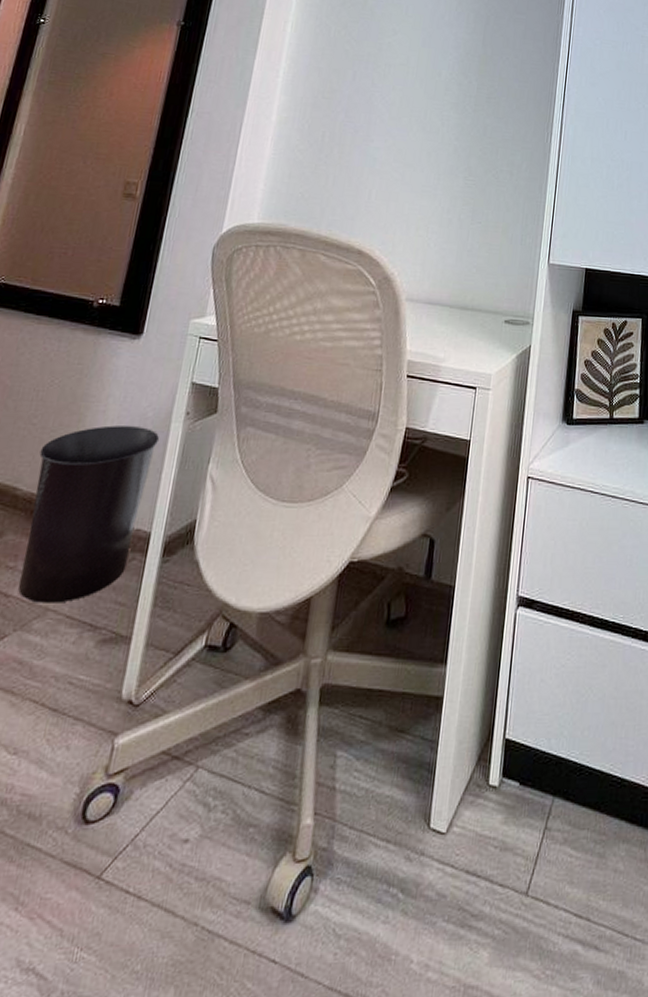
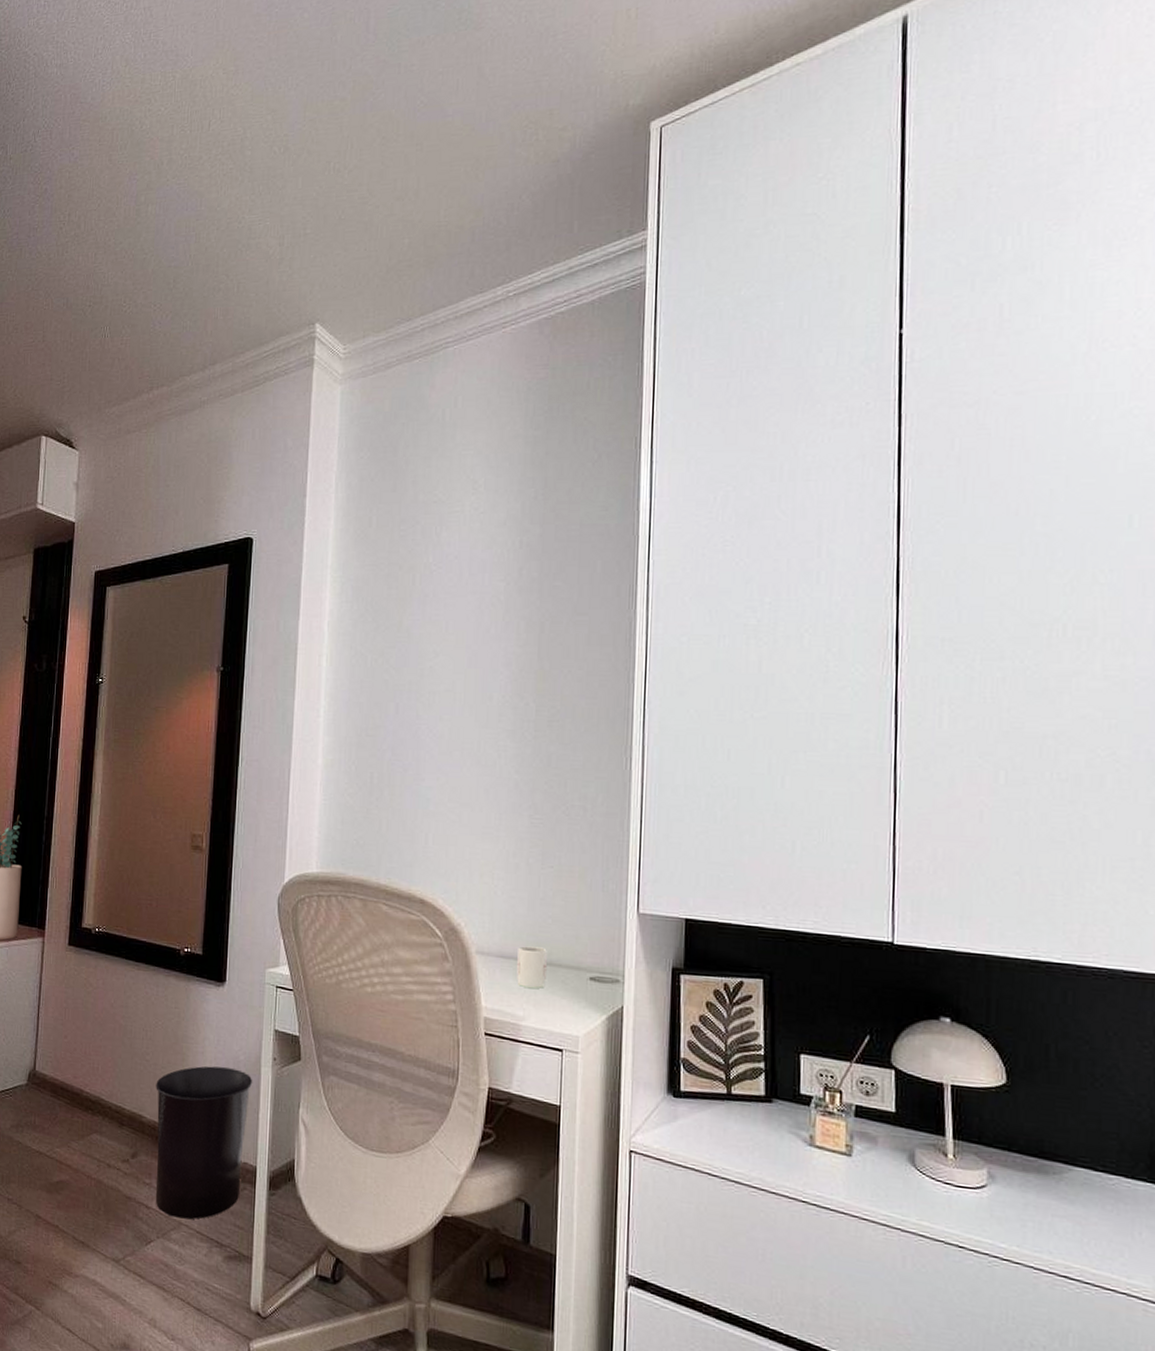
mug: none [441,293,470,332] -> present [516,946,548,989]

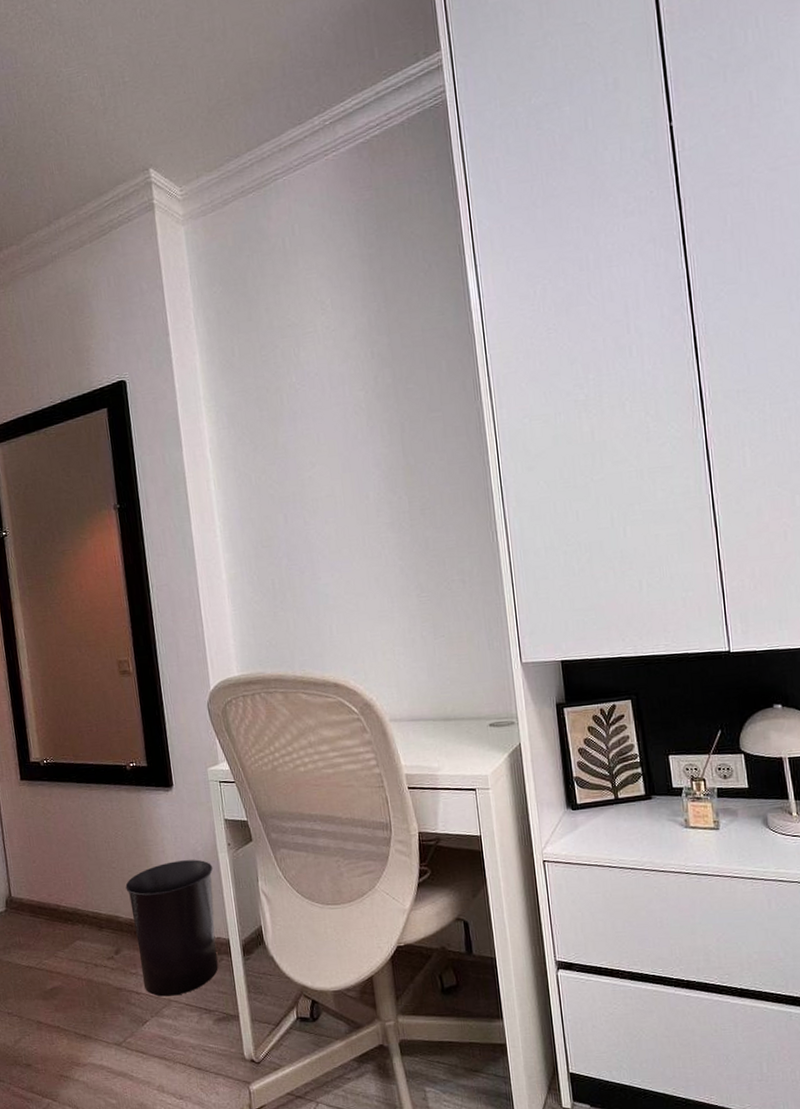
mug: present [516,946,548,989] -> none [425,706,453,743]

